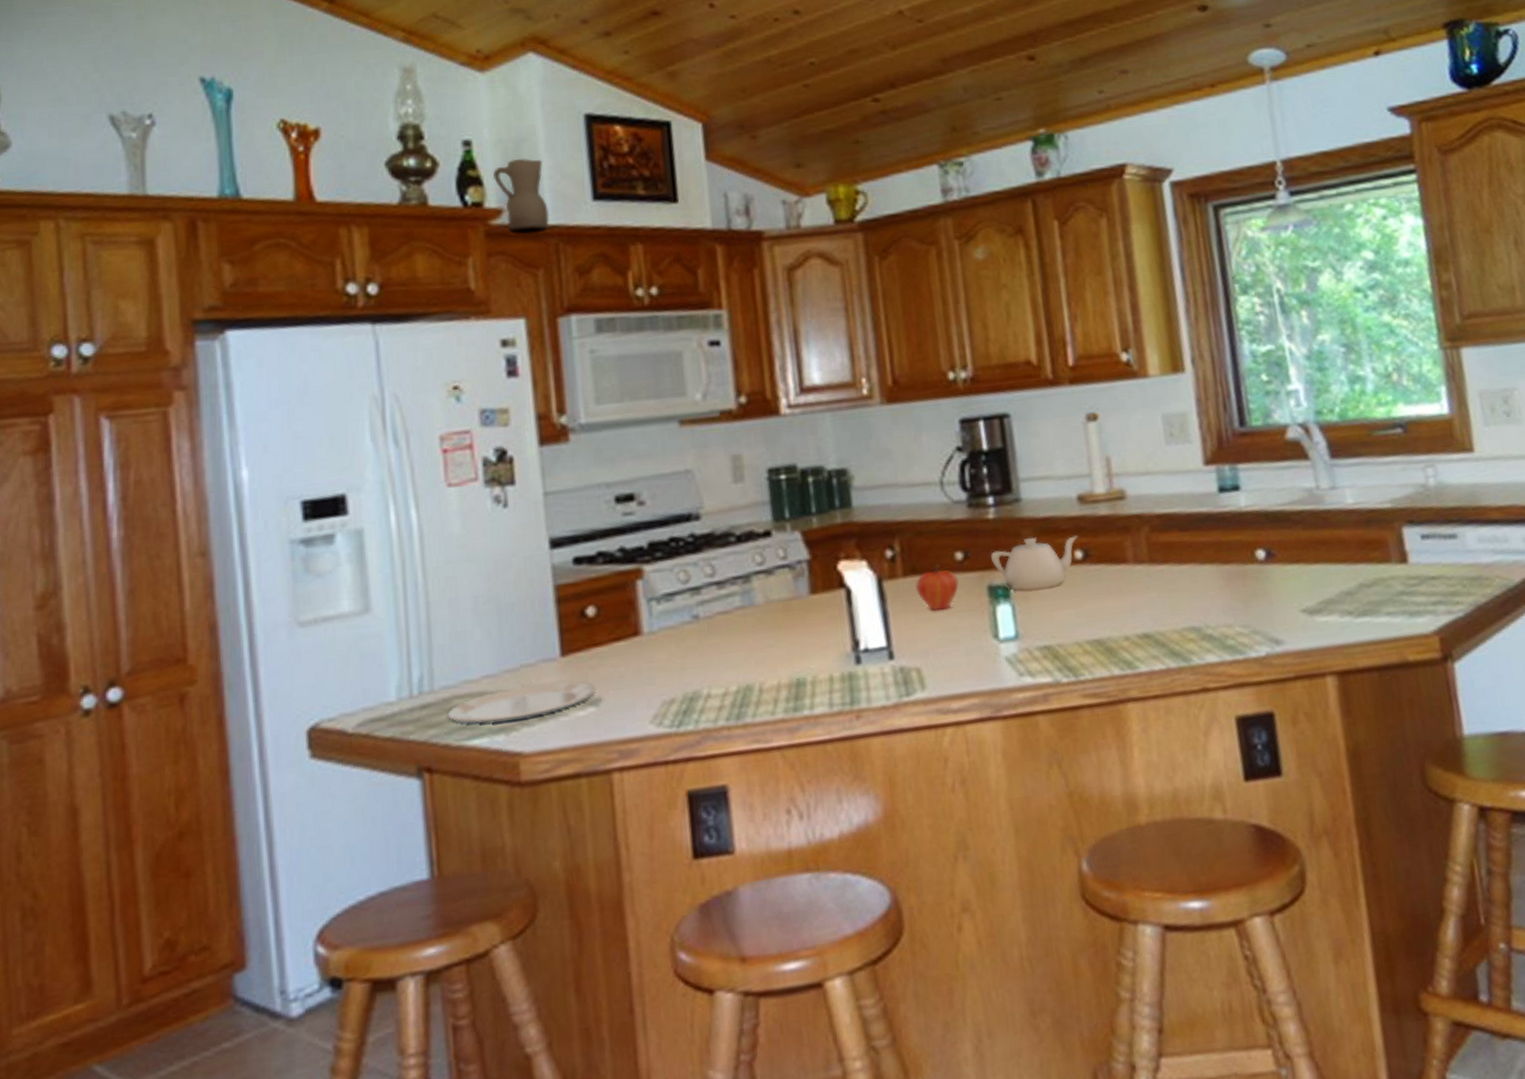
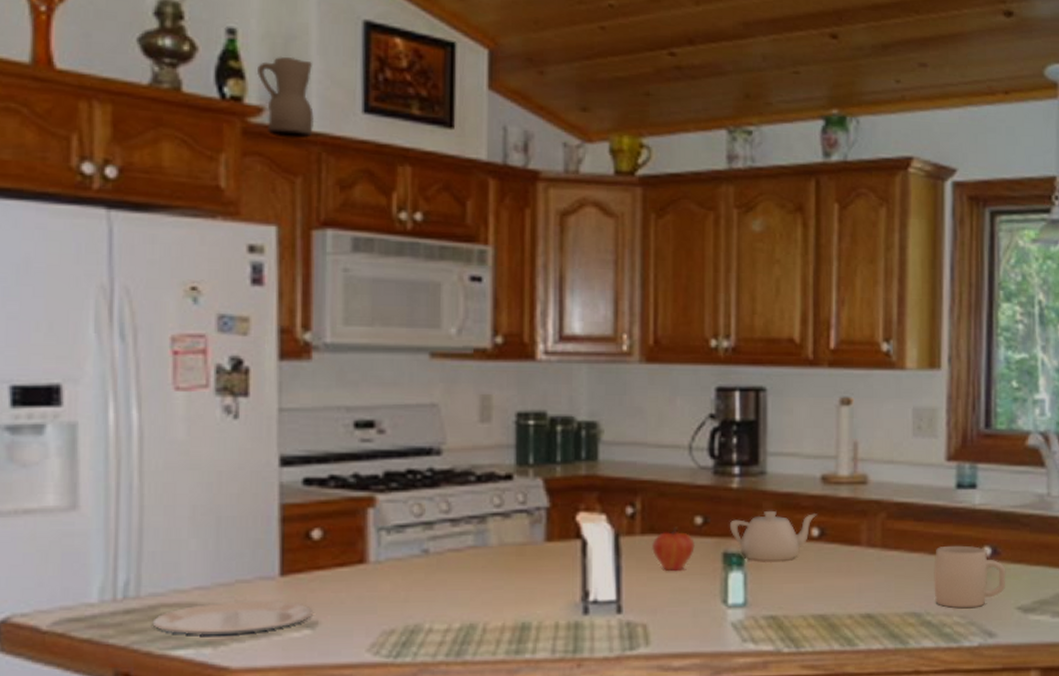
mug: none [1206,550,1286,618] -> present [934,545,1006,609]

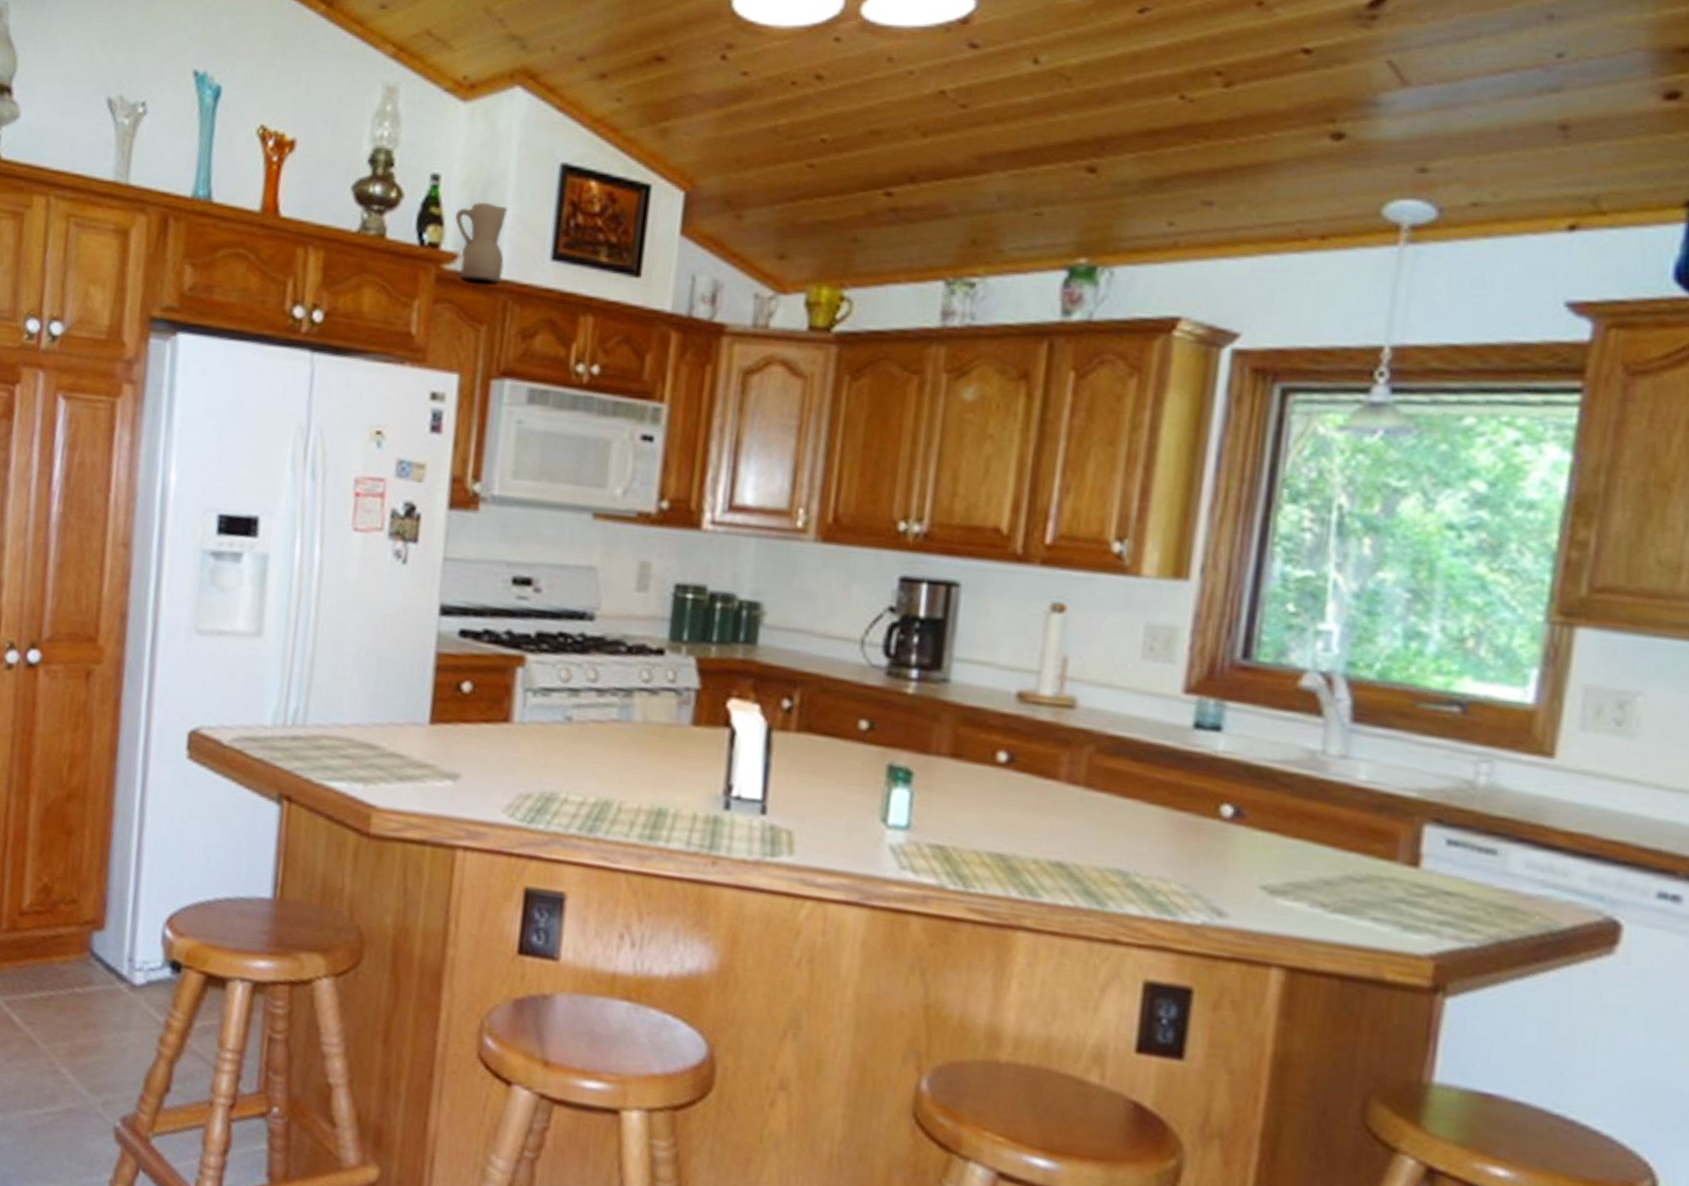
plate: present [152,600,313,636] -> none [314,740,456,776]
fruit: present [652,527,695,572] -> none [807,728,857,778]
teapot: present [729,510,818,564] -> none [898,724,1008,787]
mug: present [934,545,1006,609] -> none [1149,796,1251,878]

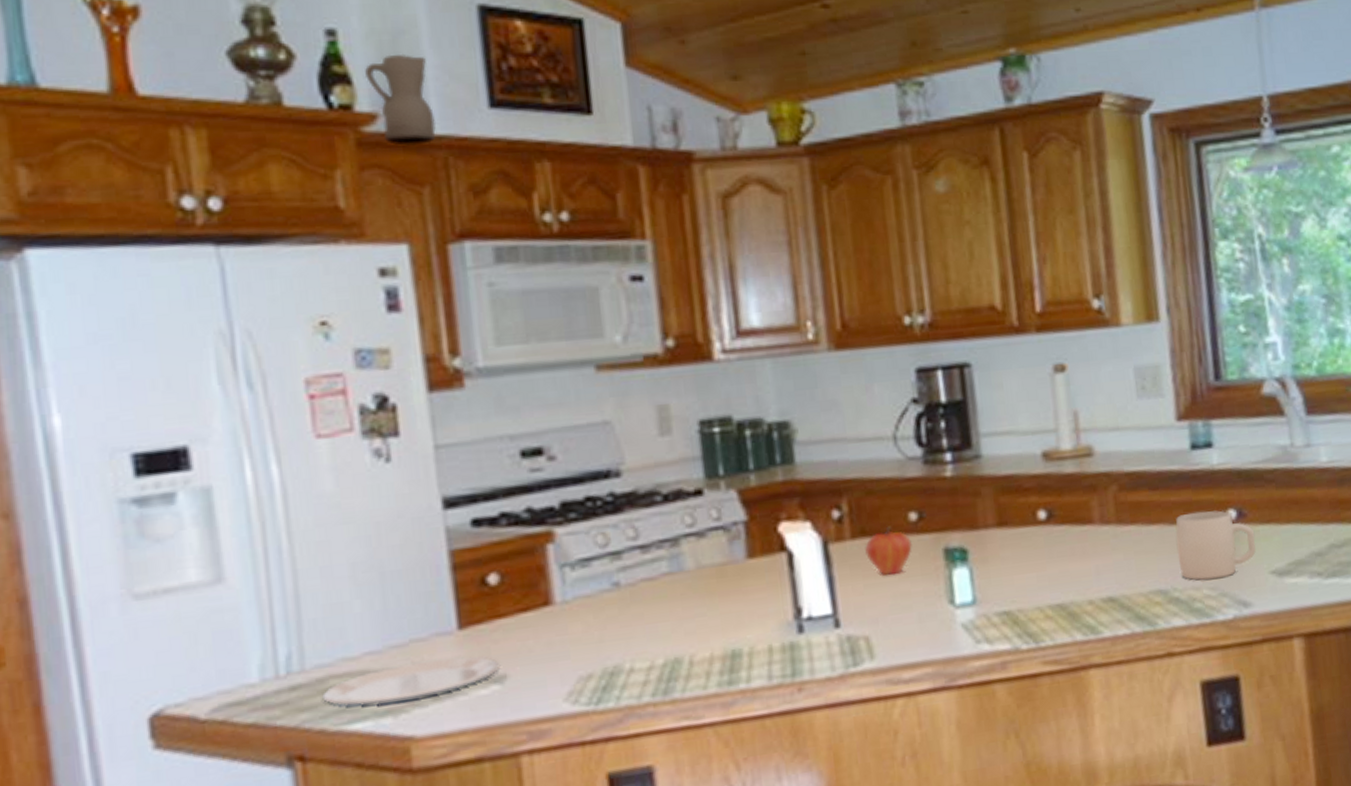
plate: none [314,740,456,776] -> present [322,657,499,706]
fruit: none [807,728,857,778] -> present [865,526,912,575]
mug: none [1149,796,1251,878] -> present [1175,510,1257,581]

